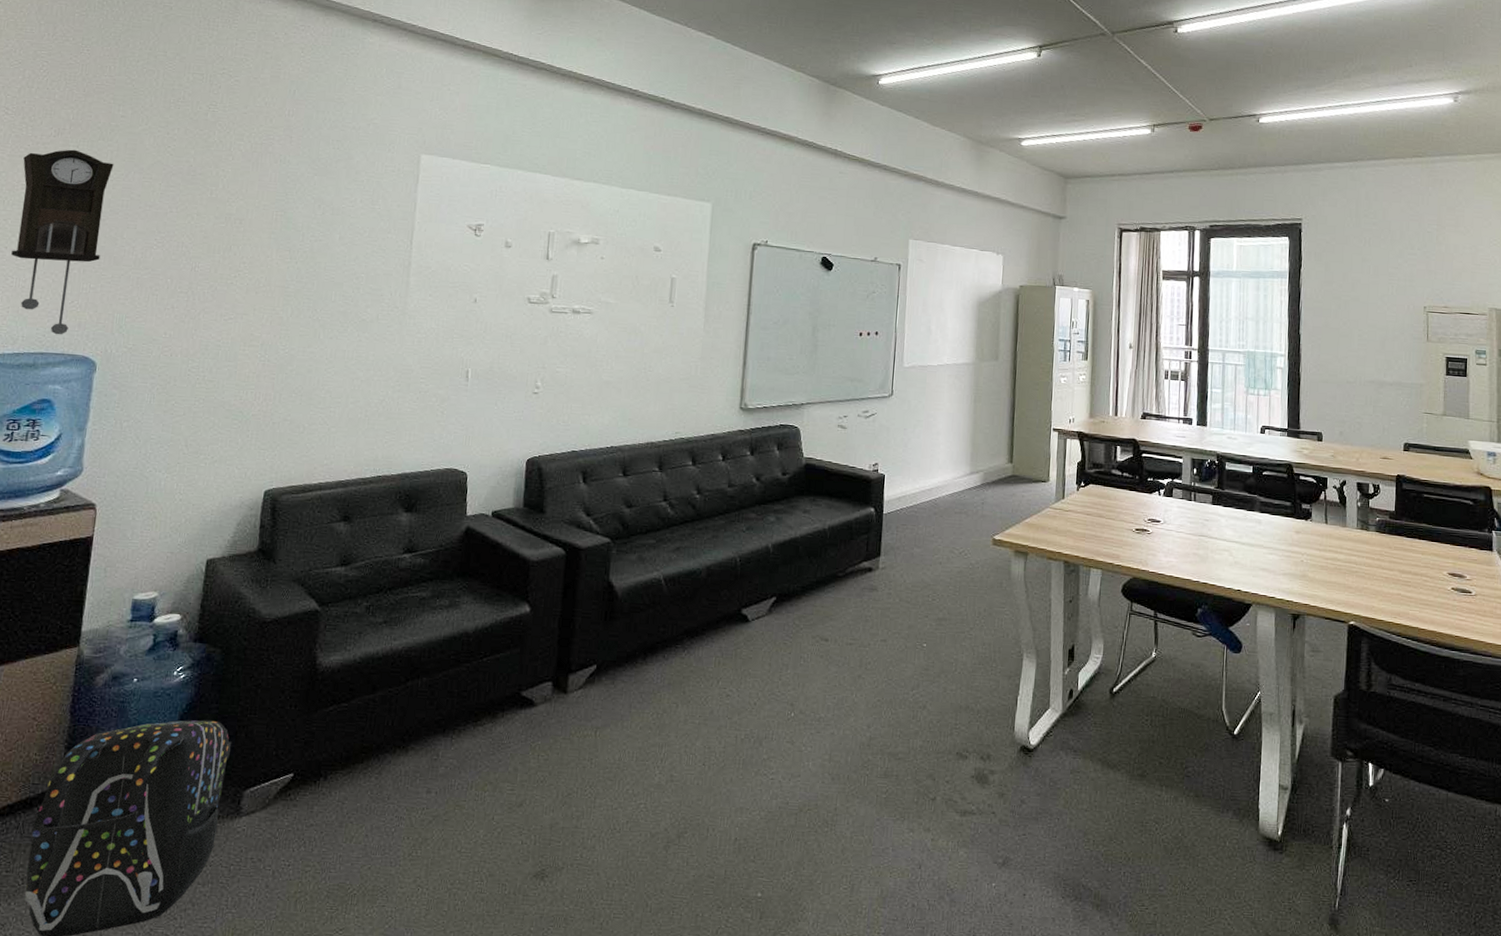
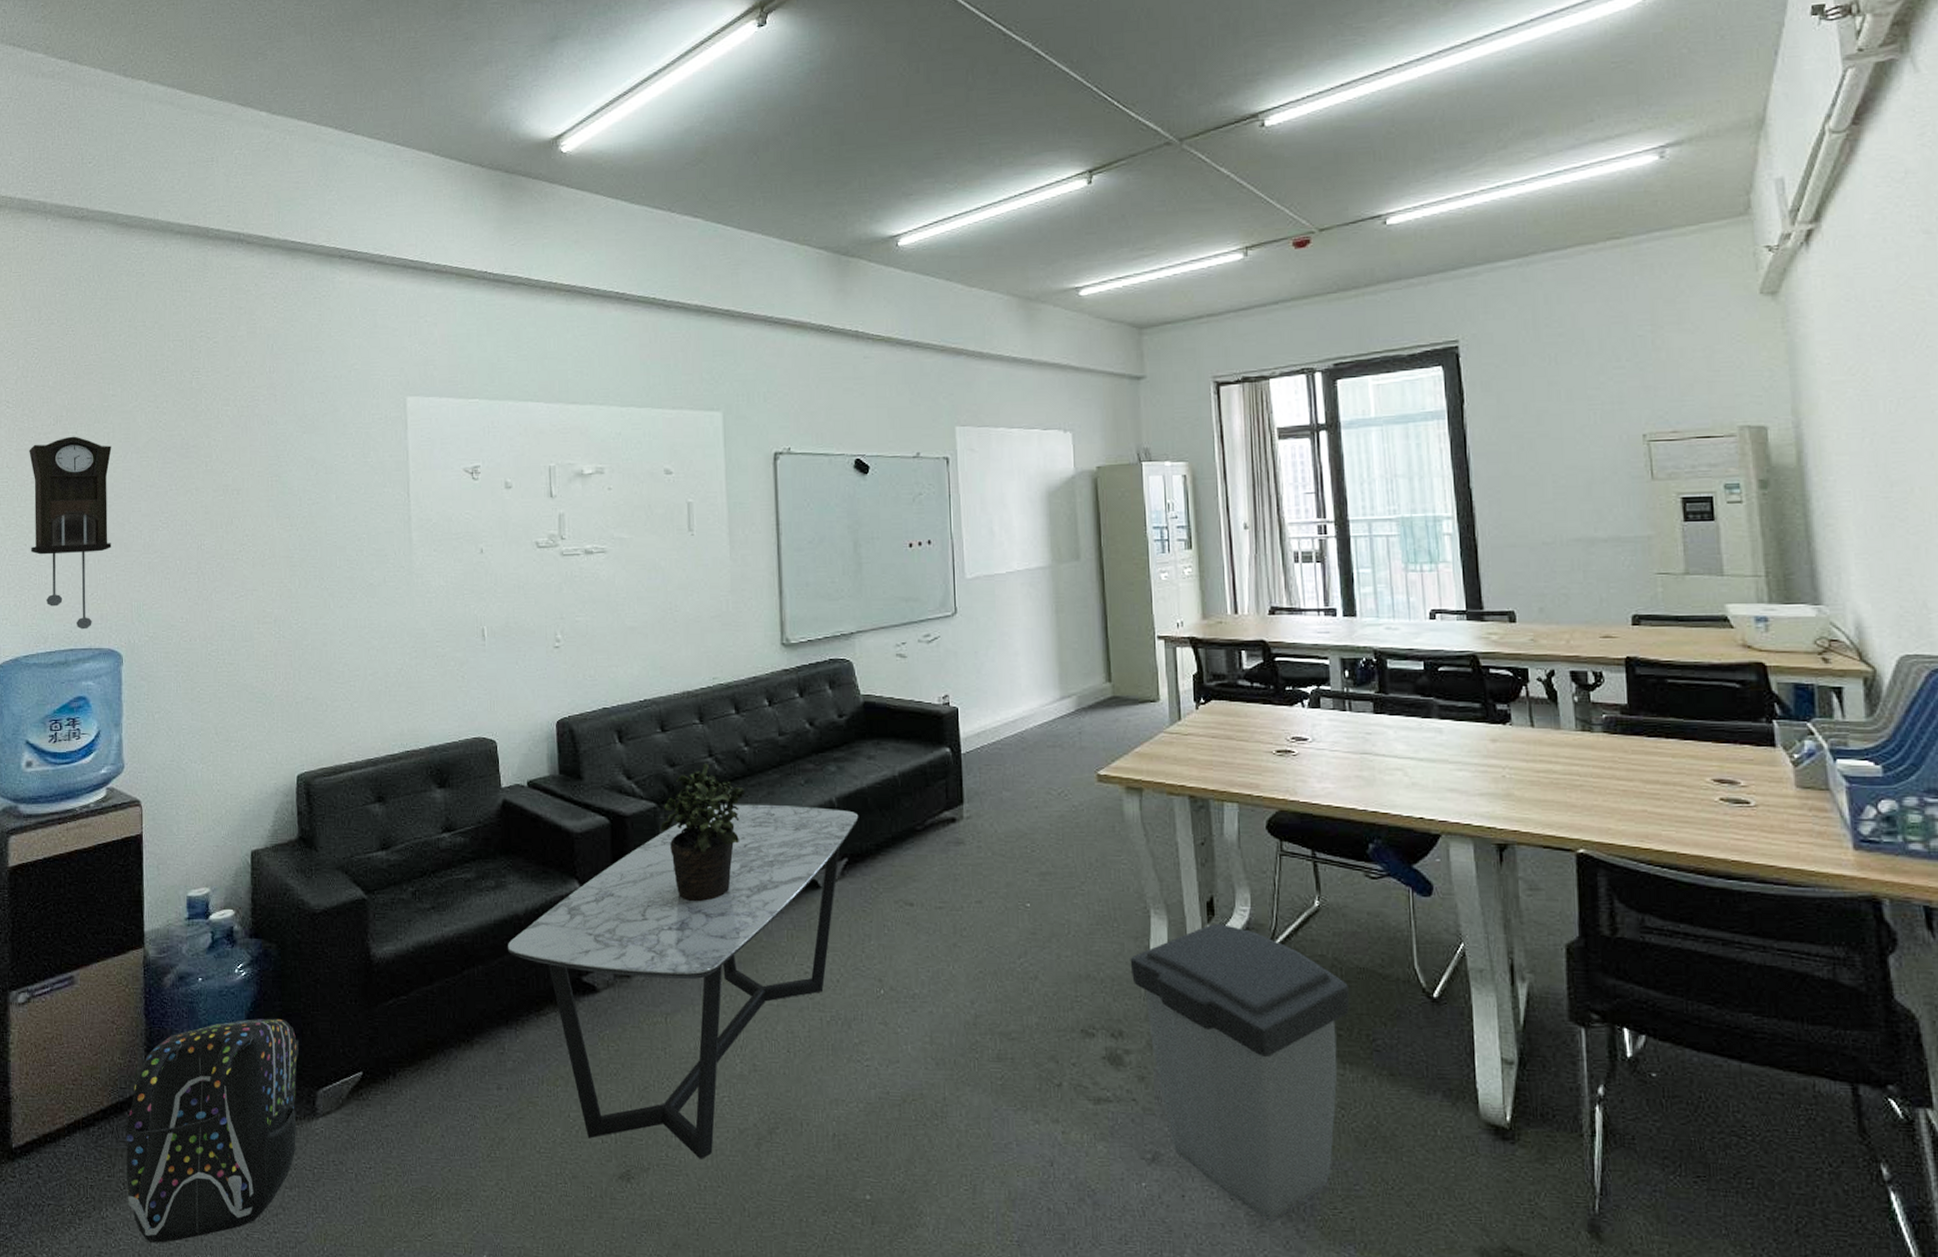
coffee table: none [454,543,790,860] -> present [508,804,859,1159]
potted plant: none [612,506,692,629] -> present [661,763,744,902]
trash can: none [1002,668,1172,916] -> present [1130,924,1350,1222]

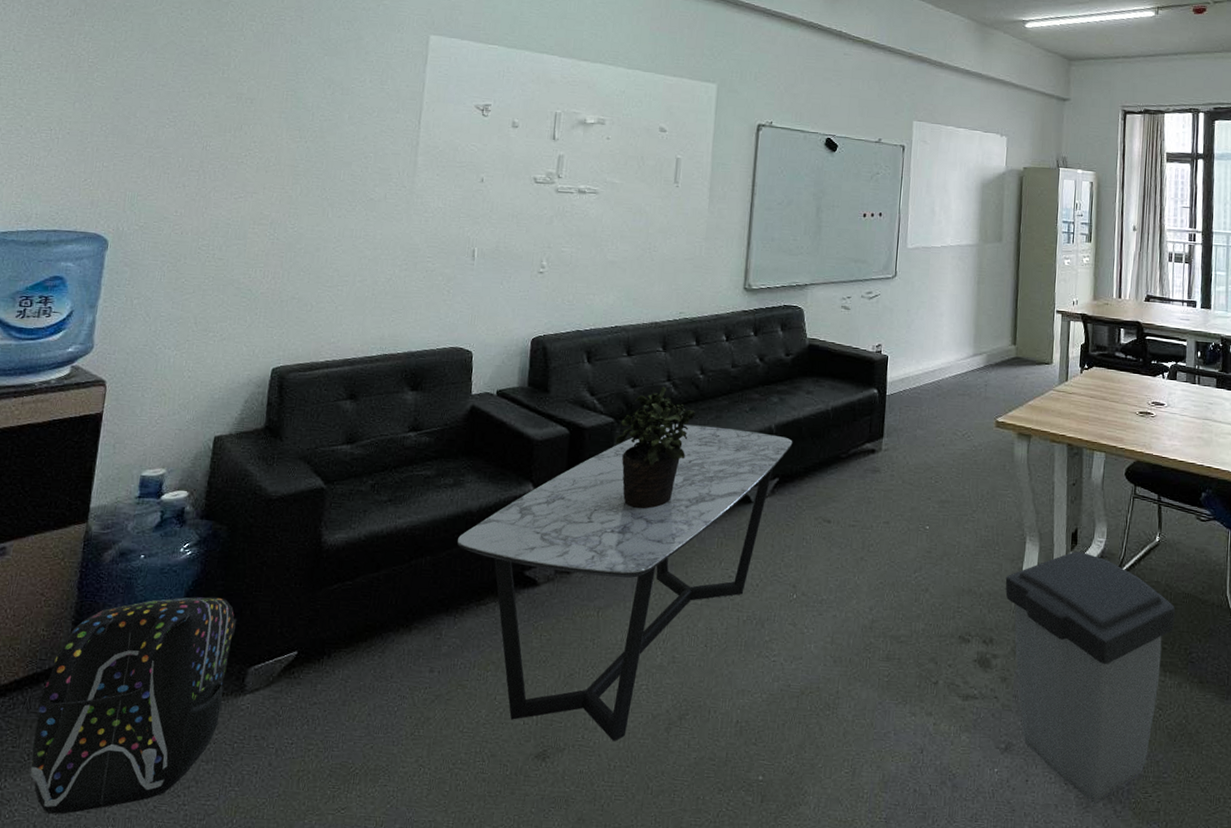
pendulum clock: present [29,436,112,630] -> none [26,29,128,213]

